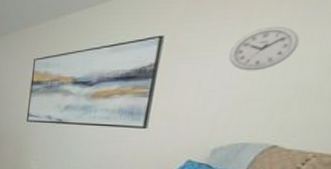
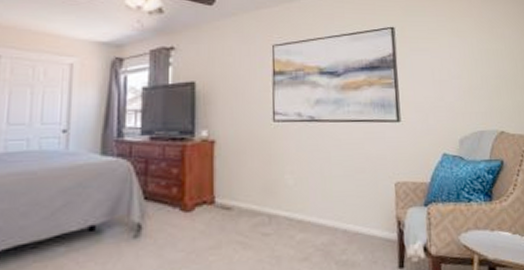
wall clock: present [229,26,300,71] -> none [448,24,492,63]

